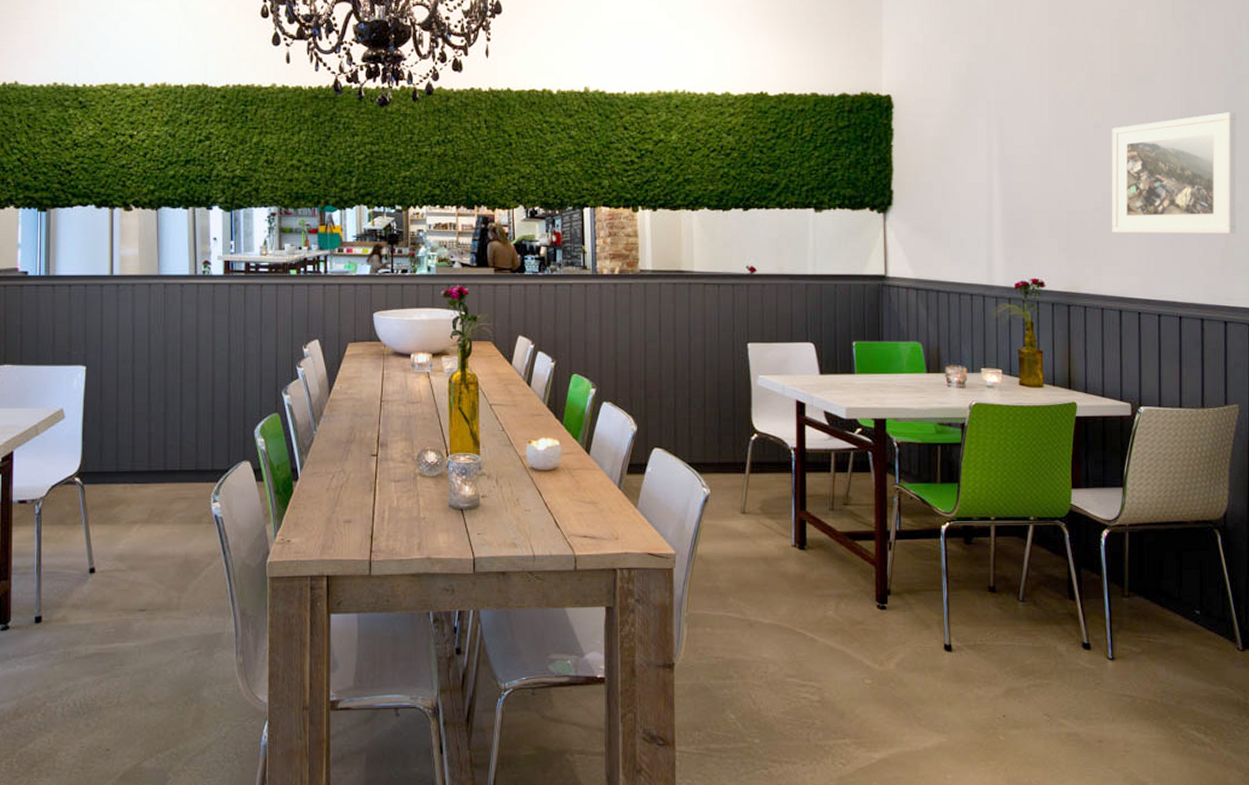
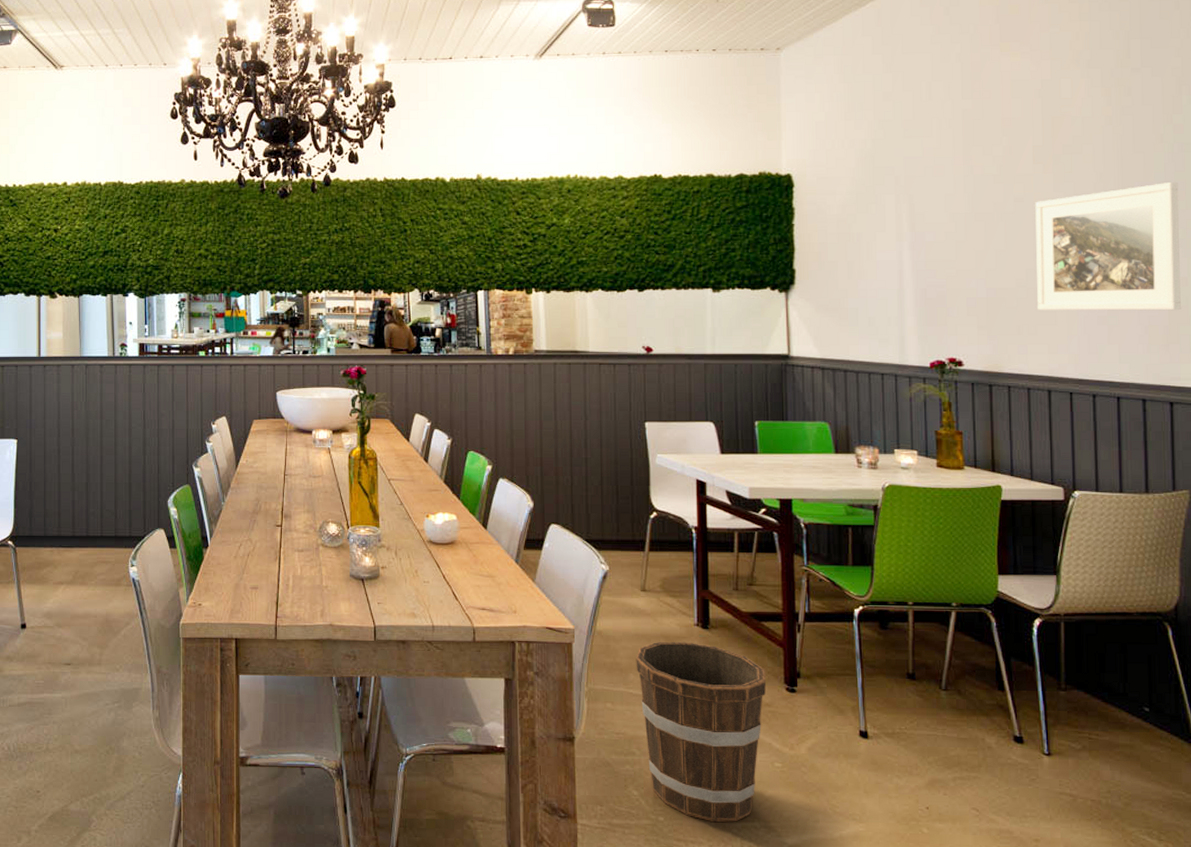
bucket: none [735,563,859,741] -> present [636,641,767,822]

